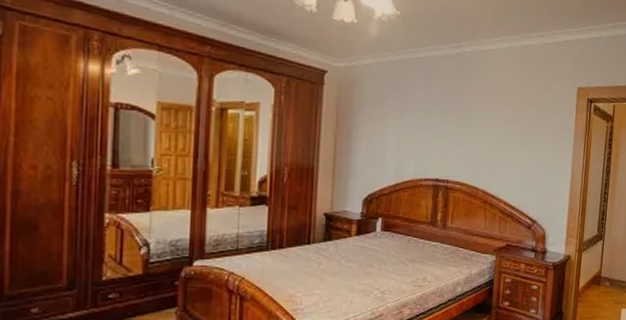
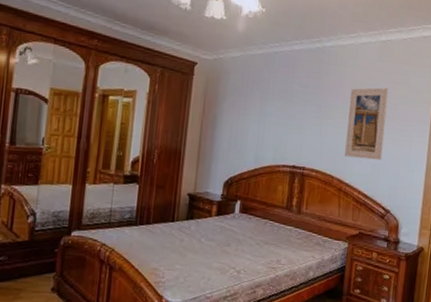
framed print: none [489,94,532,170] -> present [345,87,389,161]

